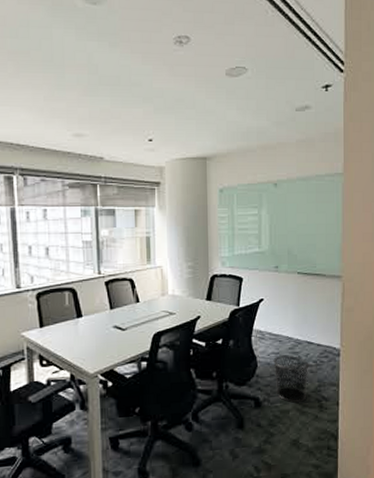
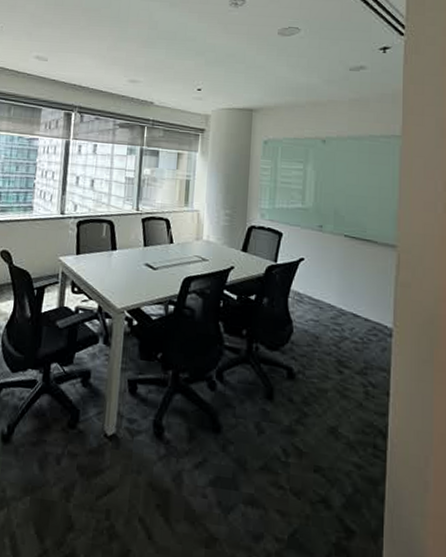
waste bin: present [273,355,309,404] -> none [312,324,354,384]

